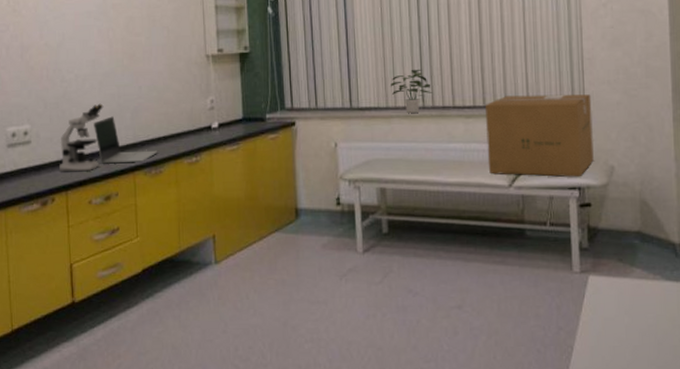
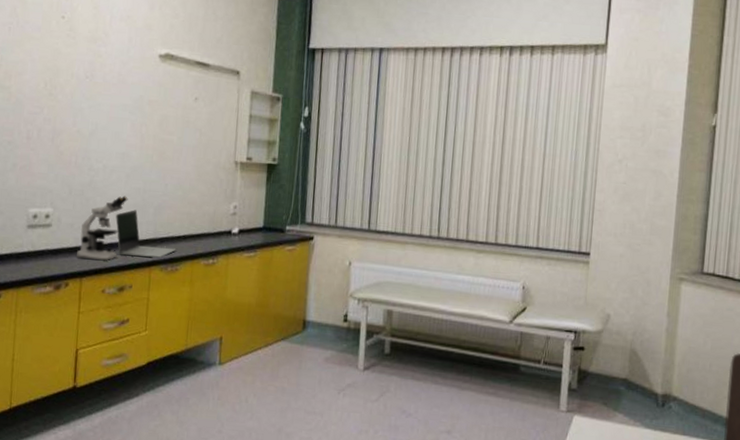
potted plant: present [391,68,433,114] -> none [410,199,449,243]
box: present [486,94,594,178] -> none [492,236,597,322]

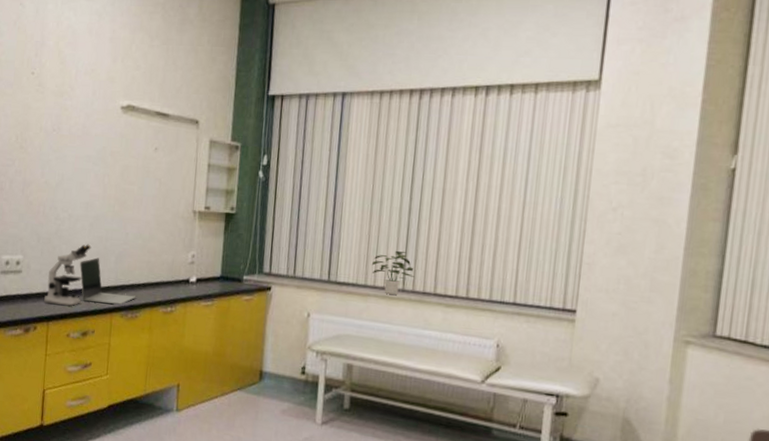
potted plant: none [410,199,449,243] -> present [372,250,415,296]

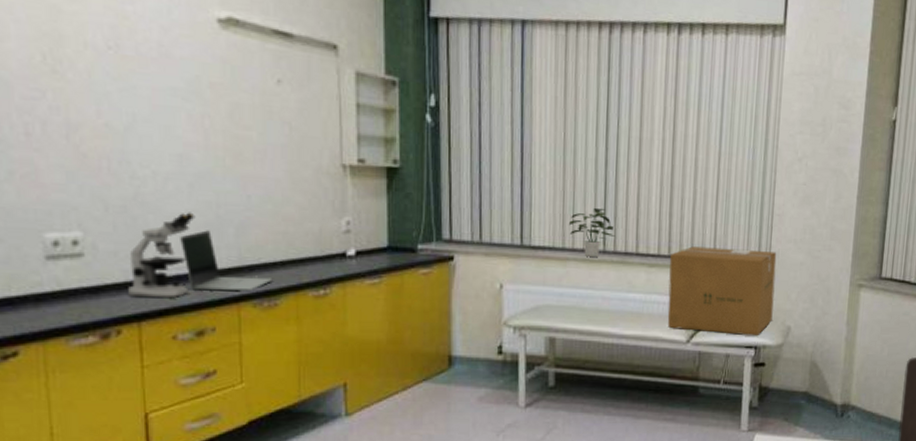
box: none [462,290,585,385] -> present [667,246,777,337]

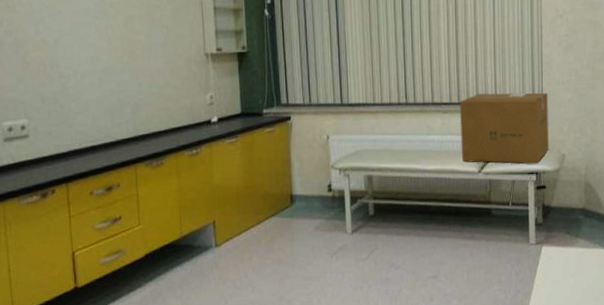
microscope: present [128,212,195,299] -> none [59,99,104,165]
laptop: present [180,230,273,292] -> none [93,111,159,157]
potted plant: present [569,207,615,258] -> none [378,69,415,110]

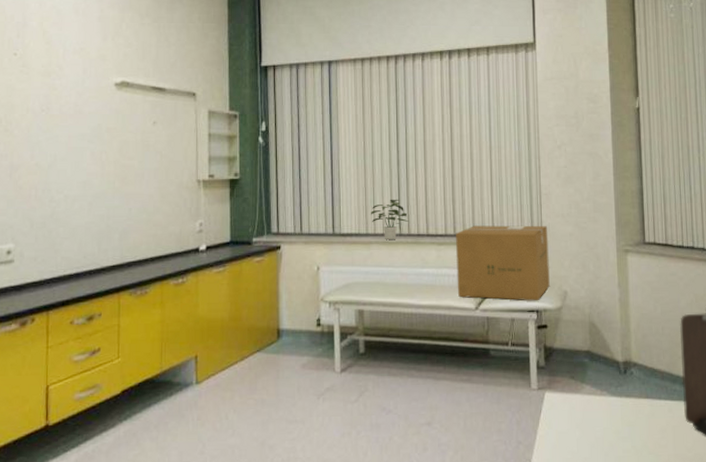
potted plant: none [378,69,415,110] -> present [371,199,409,240]

